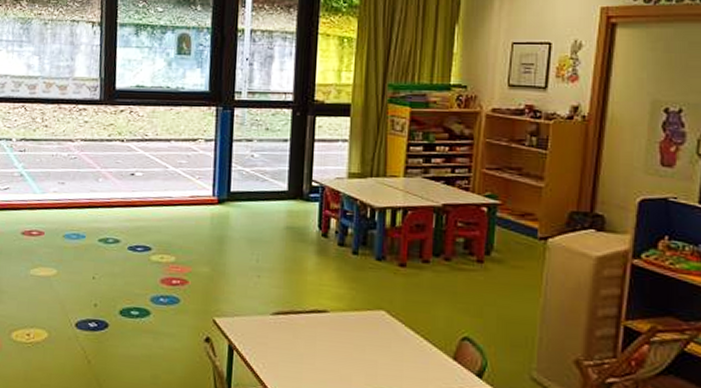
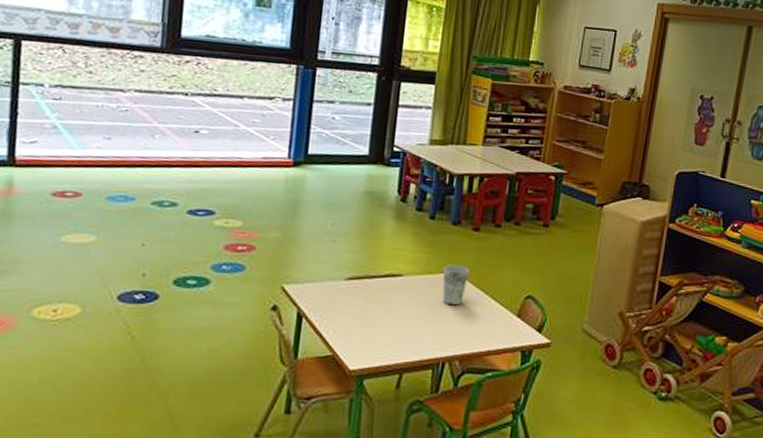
cup: none [369,301,397,345] -> present [442,264,469,306]

